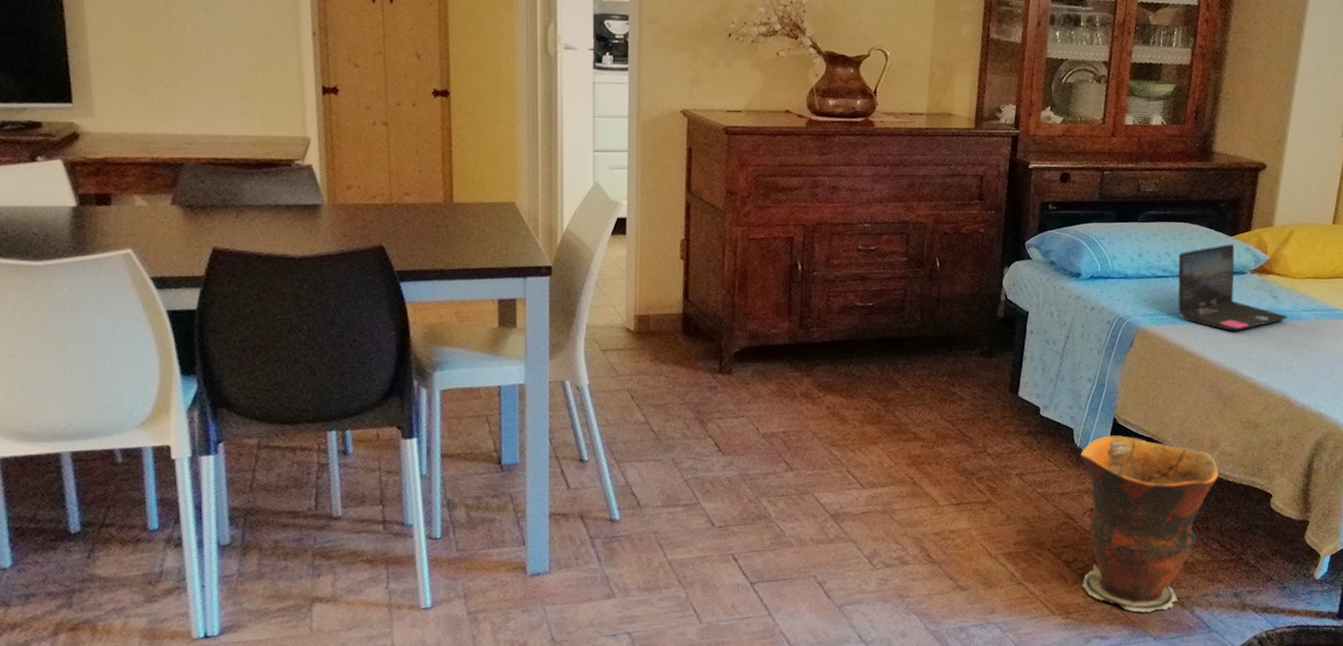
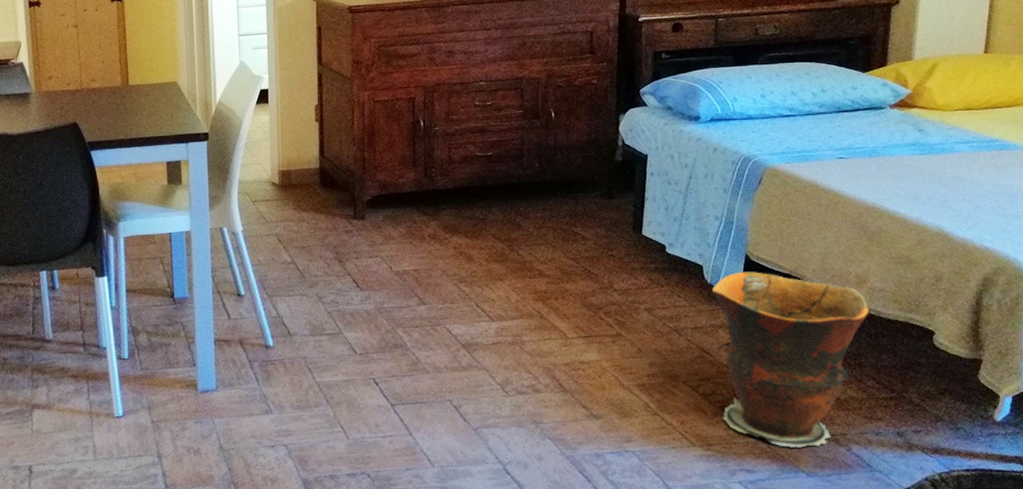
laptop: present [1178,244,1288,331] -> none [806,80,938,166]

